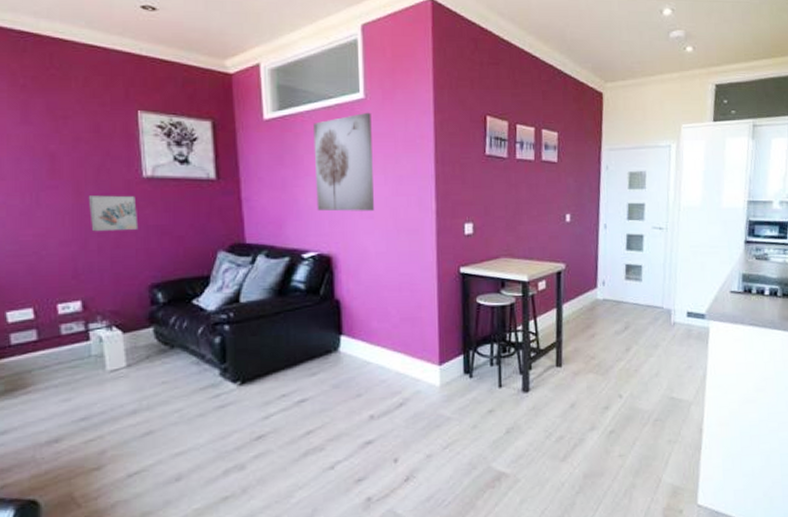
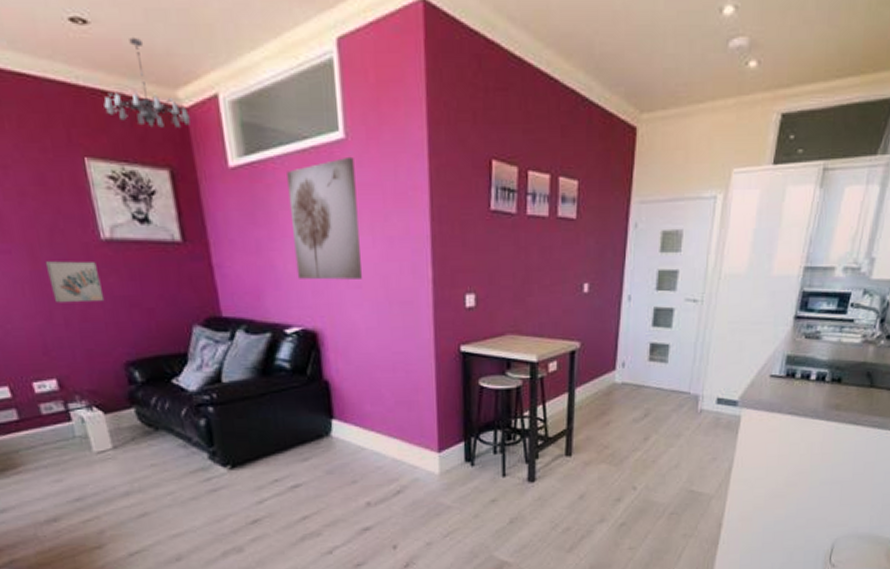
chandelier: none [161,20,235,88] -> present [103,37,191,128]

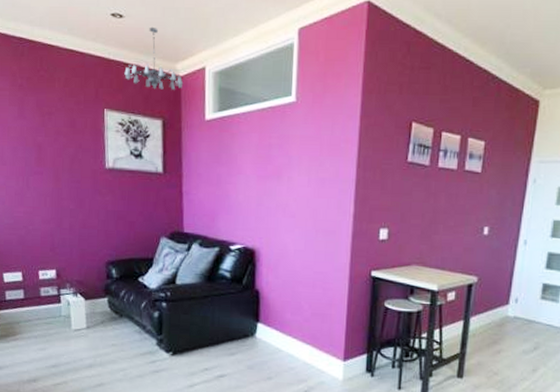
wall art: present [45,261,105,303] -> none [64,182,101,214]
wall art: present [287,156,362,280] -> none [245,115,301,210]

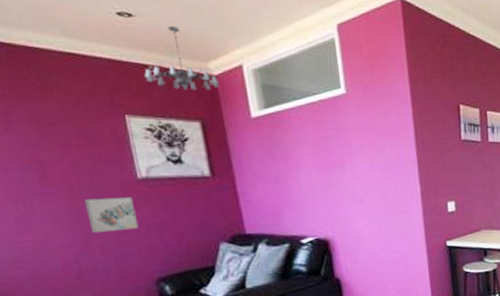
wall art: none [64,182,101,214] -> present [84,197,139,234]

